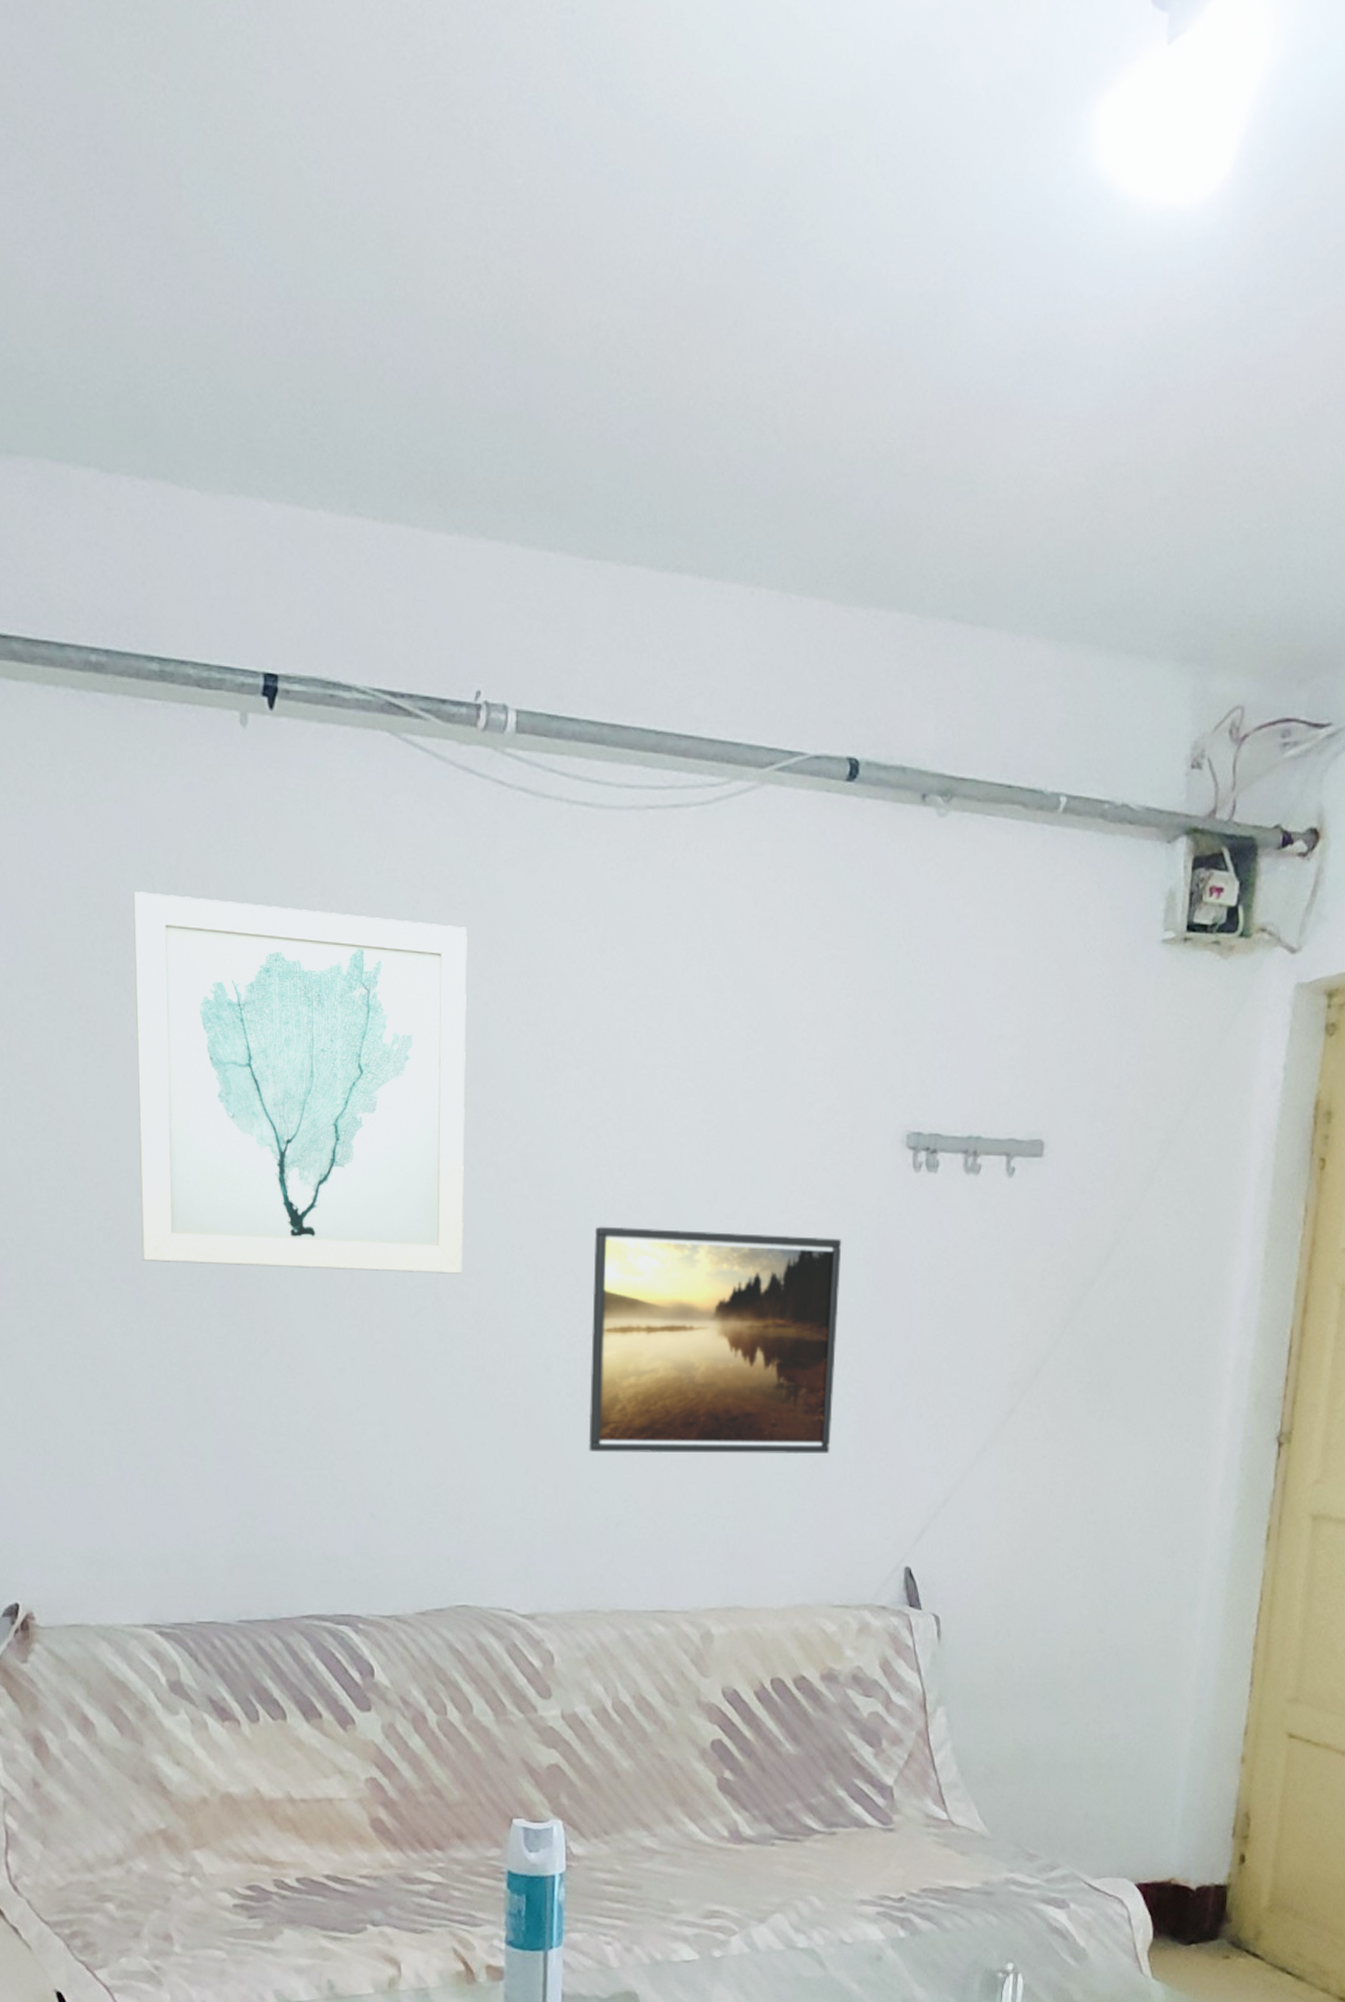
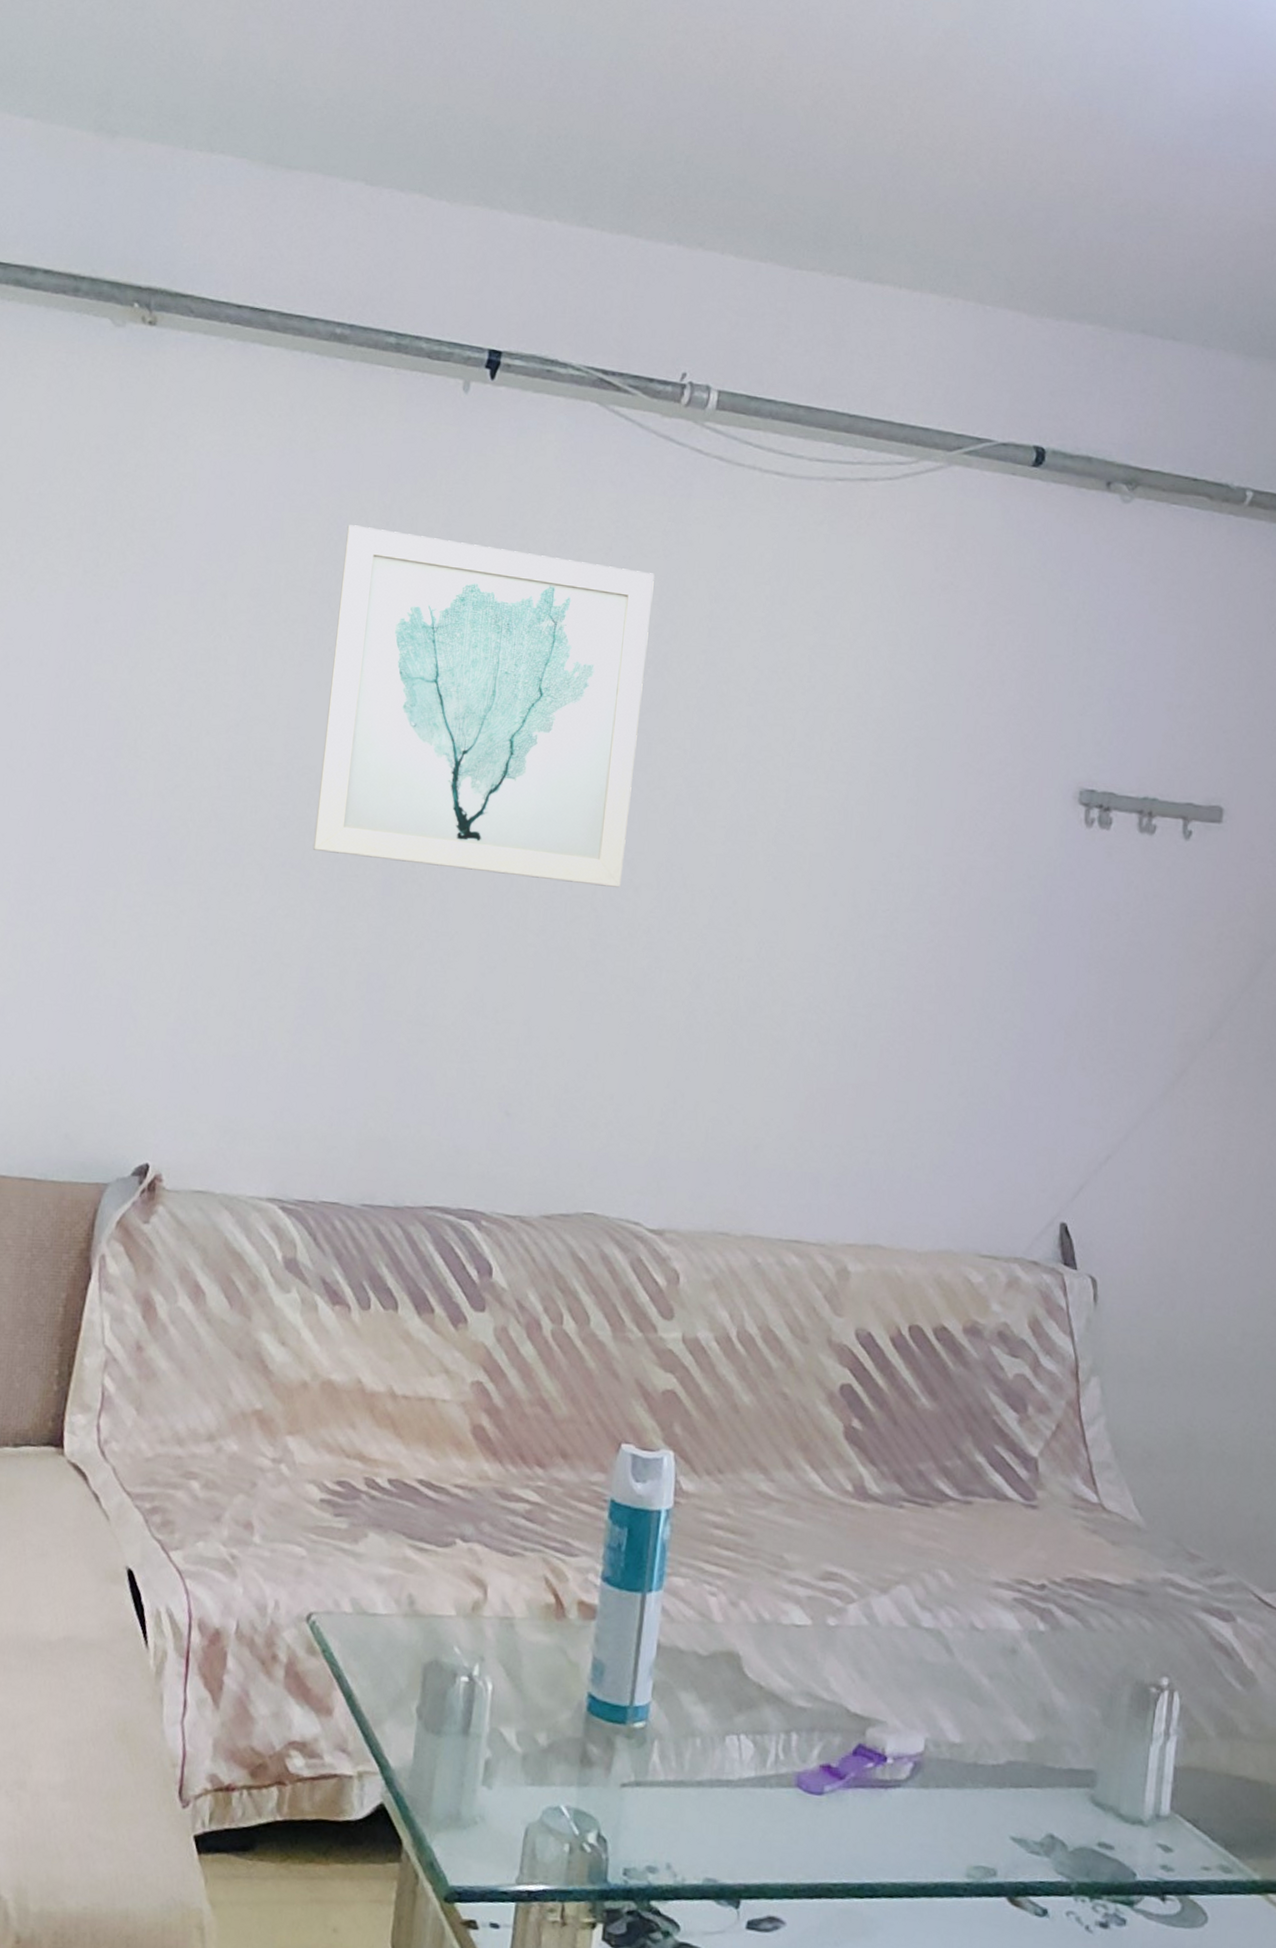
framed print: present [589,1226,842,1454] -> none [733,854,1008,1097]

